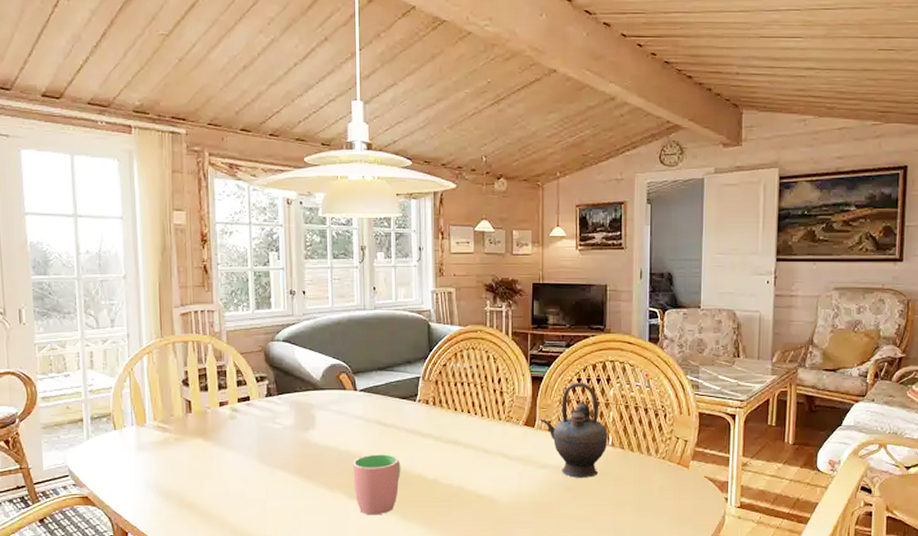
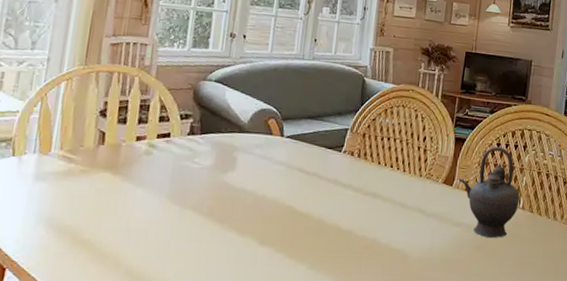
cup: present [353,454,401,515] -> none [265,201,318,264]

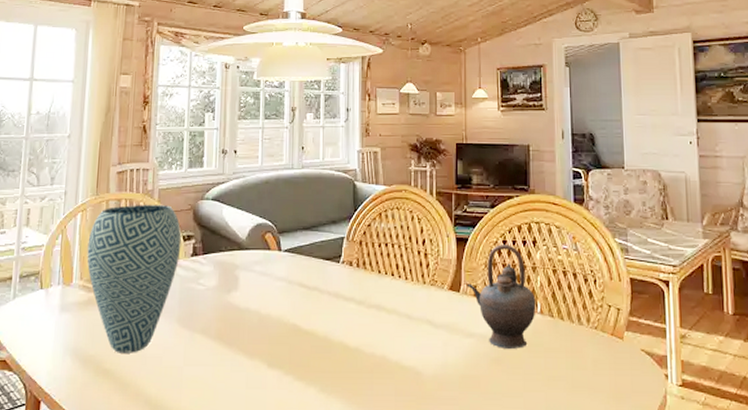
vase: none [69,78,179,225] -> present [87,204,182,353]

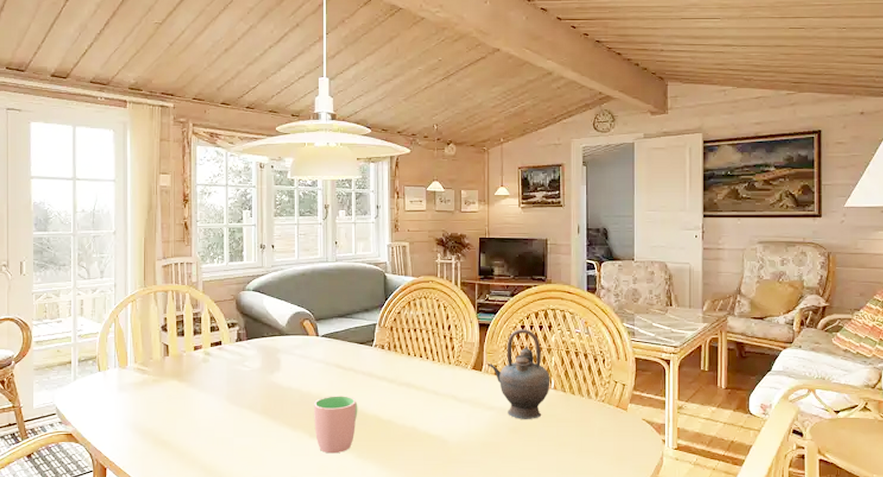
vase: present [87,204,182,353] -> none [139,295,226,427]
cup: none [273,319,323,387] -> present [314,396,358,454]

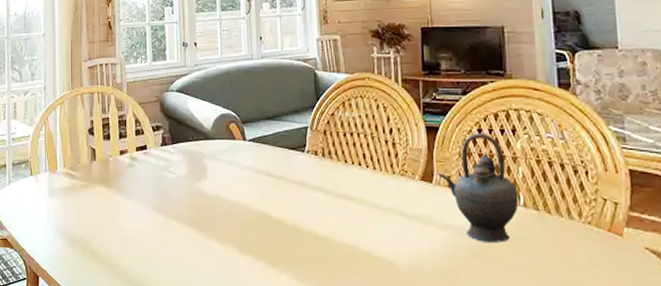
cup: present [314,396,358,454] -> none [244,207,292,273]

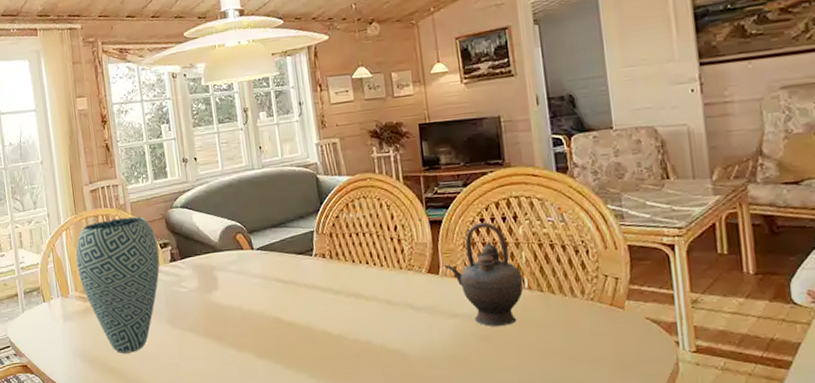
vase: none [68,96,151,236] -> present [76,216,160,353]

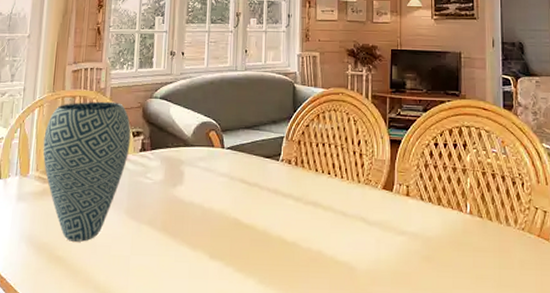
teapot: present [446,222,524,326] -> none [400,147,466,247]

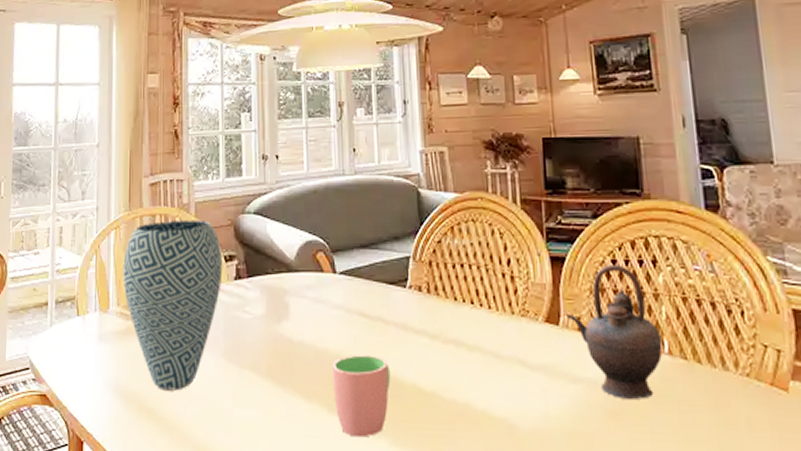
cup: none [215,213,262,278] -> present [333,355,391,438]
teapot: none [400,147,466,247] -> present [568,265,663,399]

